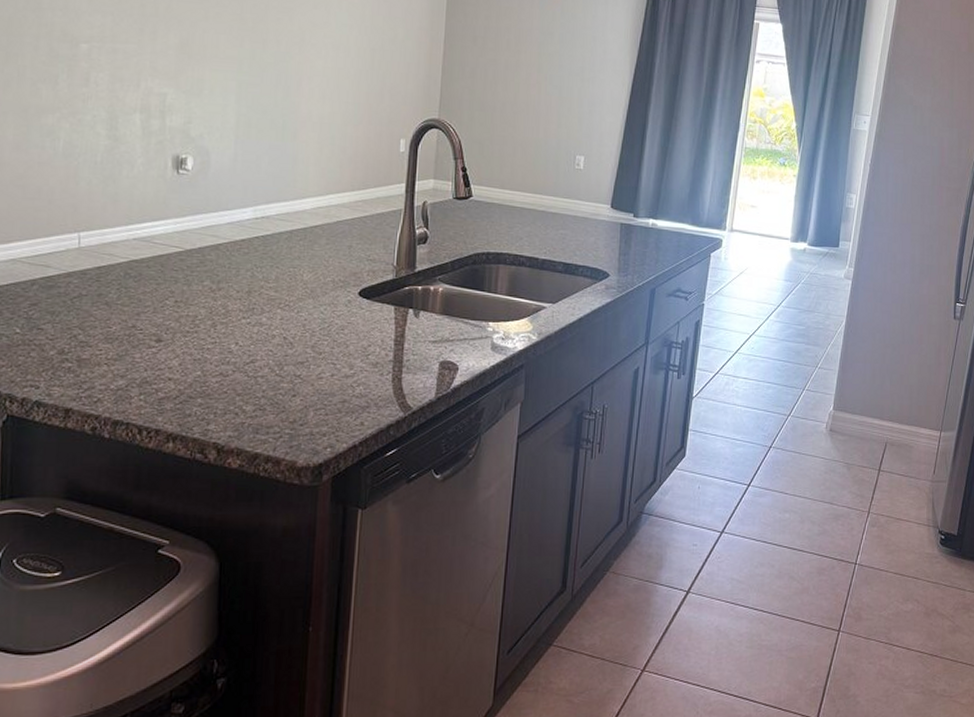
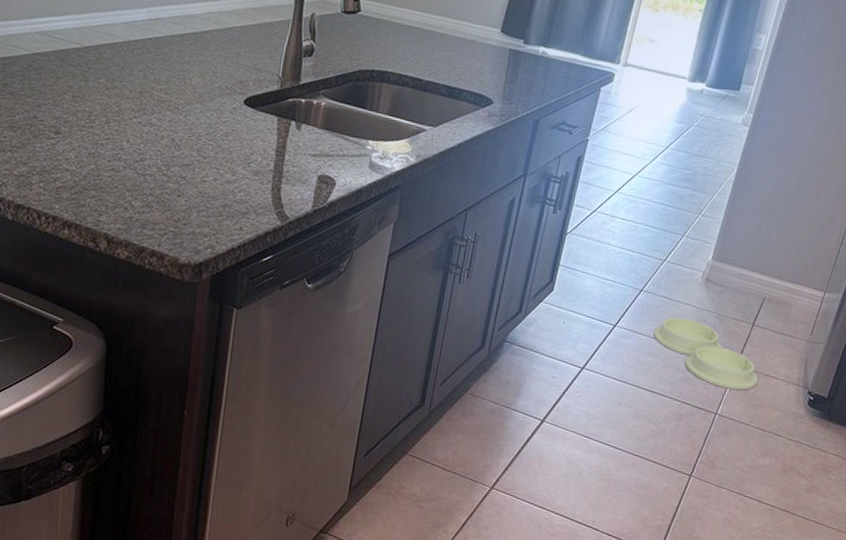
pet bowl: none [787,470,891,537] -> present [653,317,758,390]

